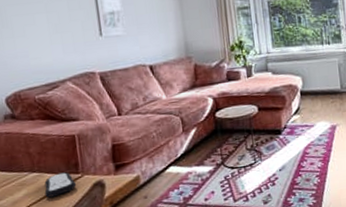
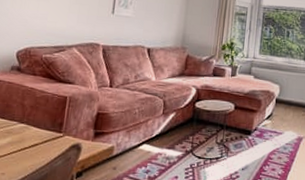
remote control: present [44,172,77,198] -> none [26,129,57,150]

